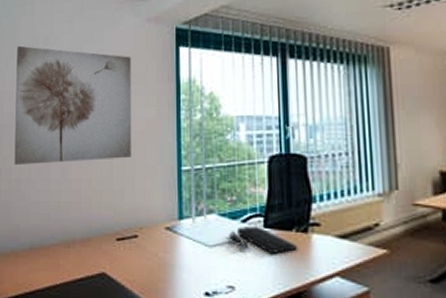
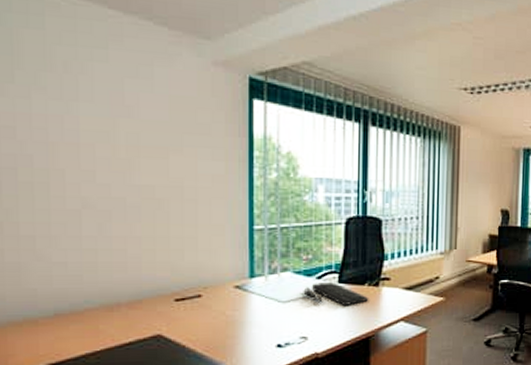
wall art: present [14,45,131,165] -> none [18,67,193,219]

